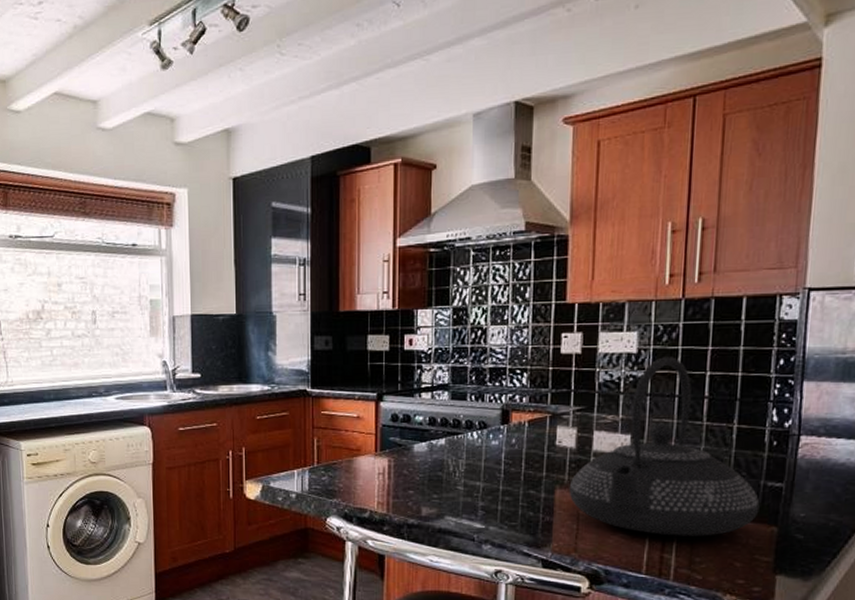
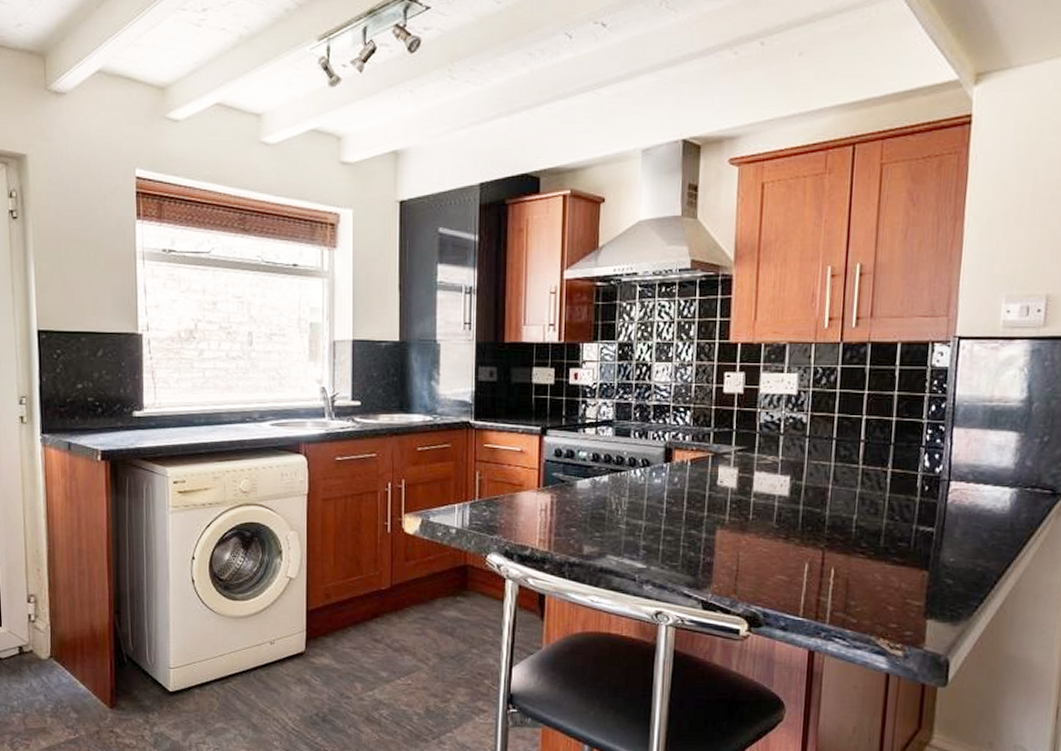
teapot: present [569,357,760,536] -> none [729,399,912,580]

